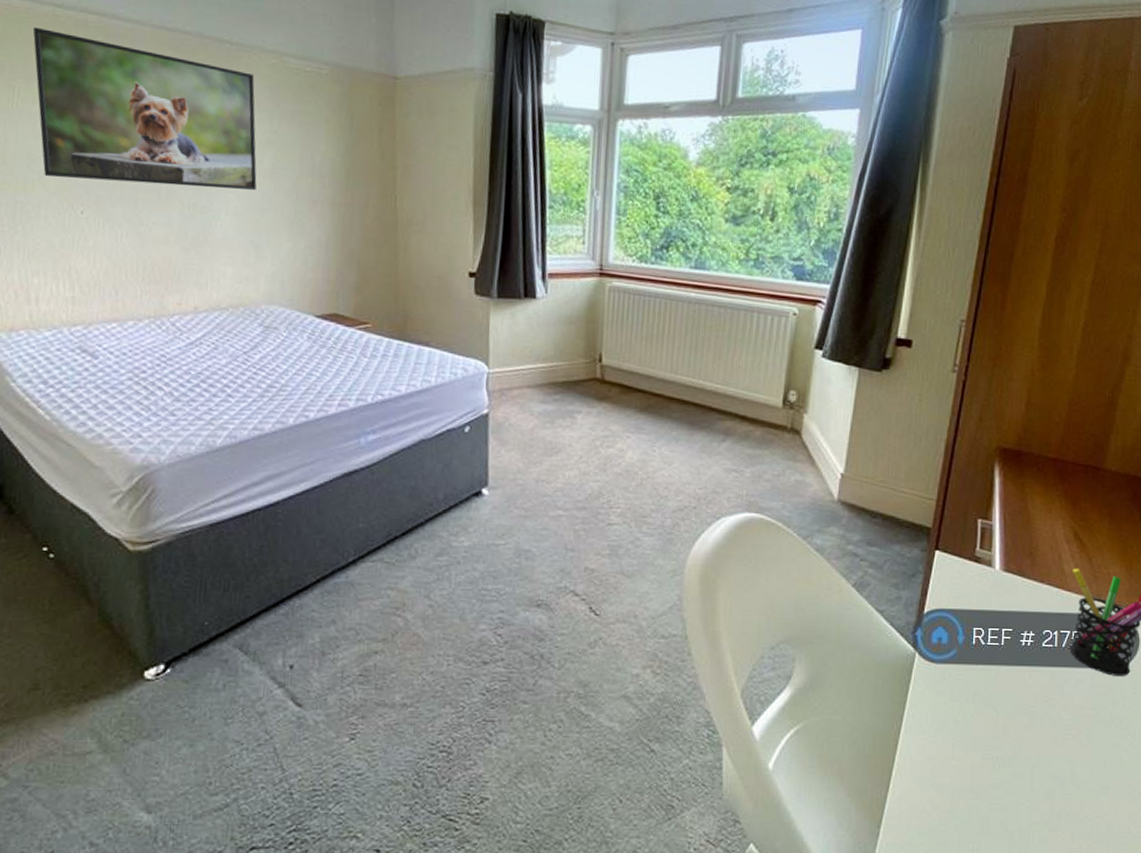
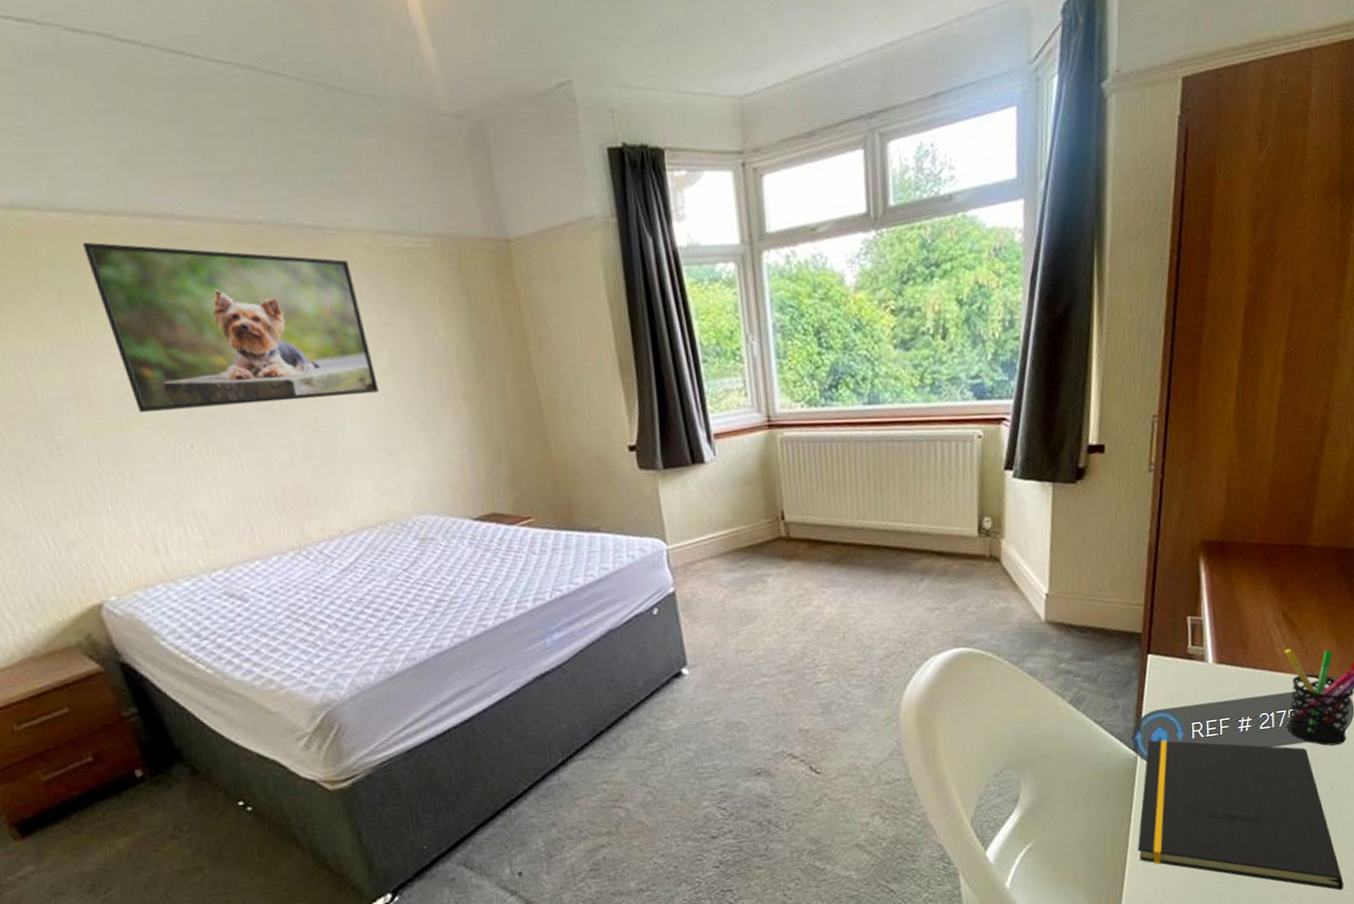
notepad: none [906,638,1119,835] -> present [1137,739,1344,891]

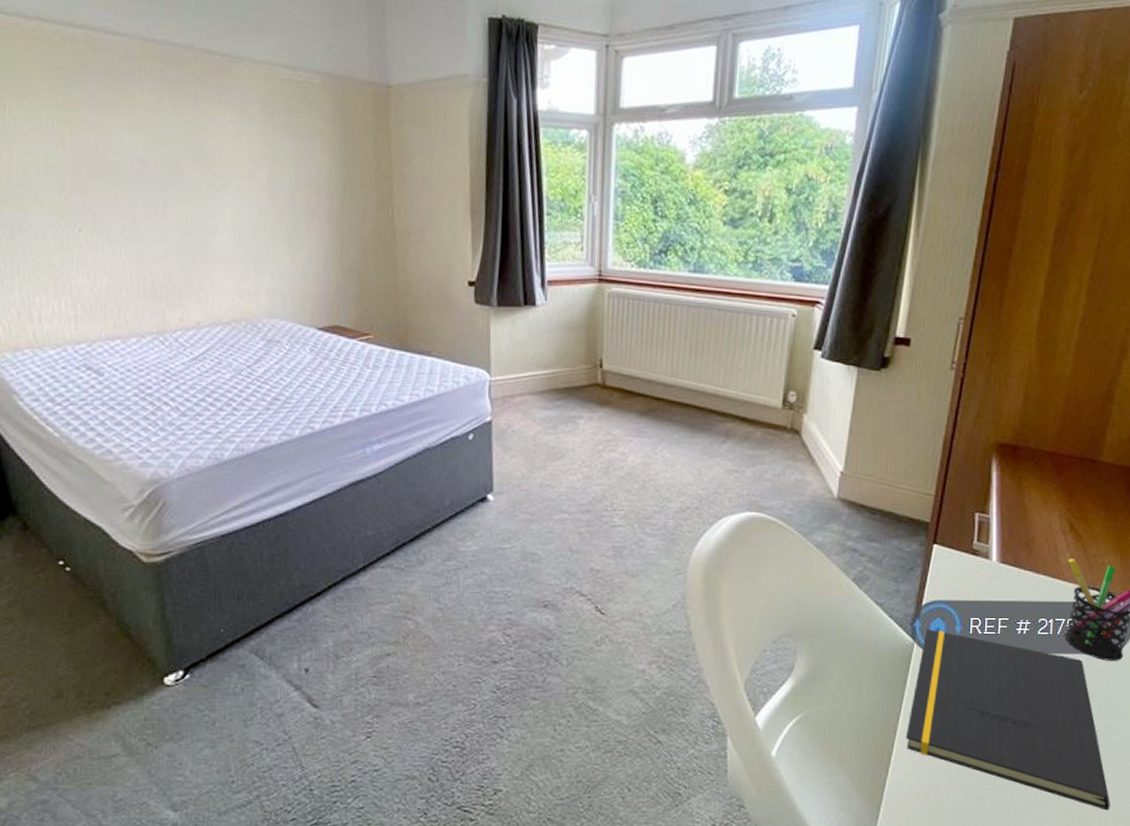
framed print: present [82,242,379,413] -> none [20,42,253,204]

